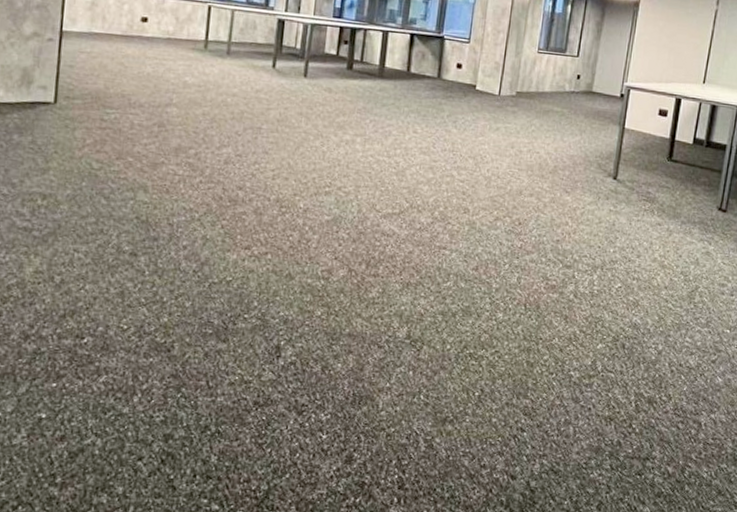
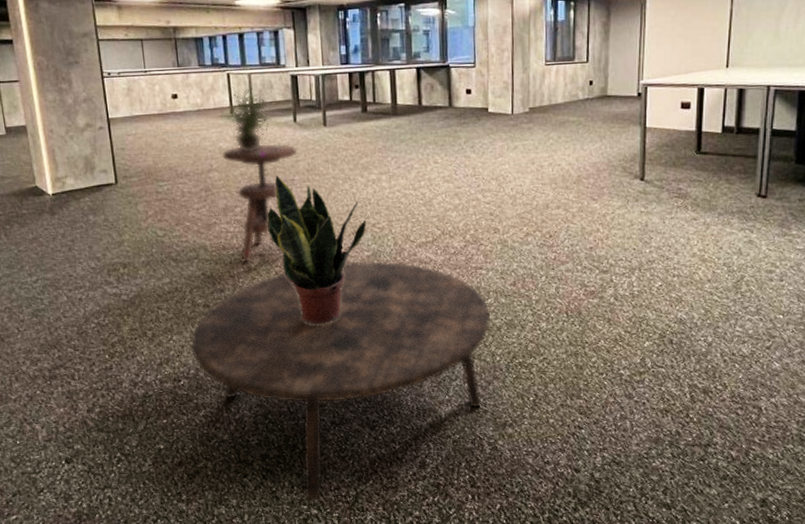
coffee table: none [104,224,449,494] -> present [190,260,491,501]
side table: none [184,83,271,212] -> present [221,143,298,263]
potted plant: none [197,20,252,92] -> present [225,86,274,153]
potted plant: none [222,120,333,289] -> present [267,175,367,324]

